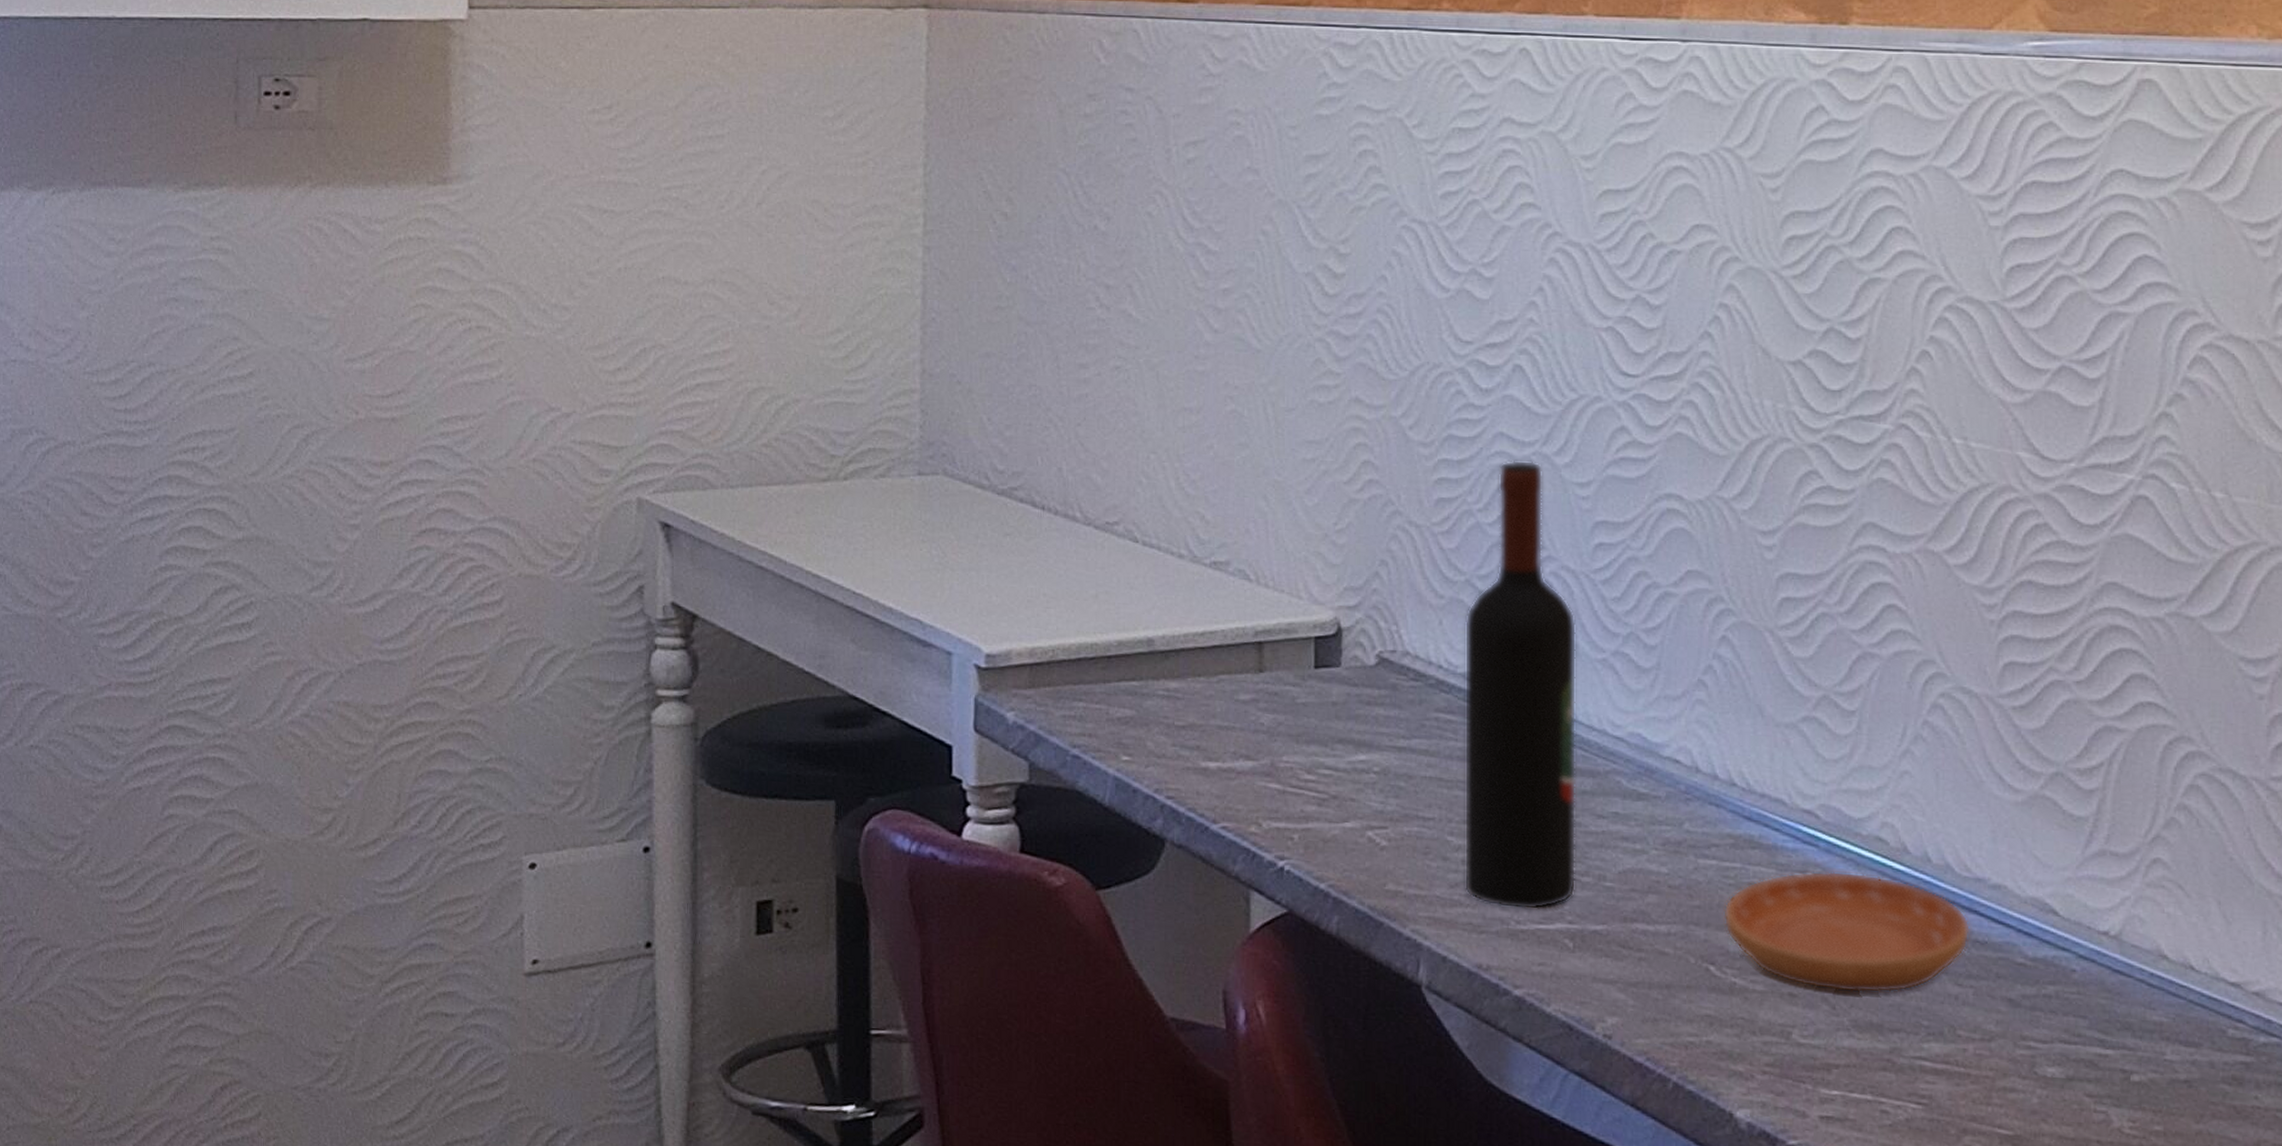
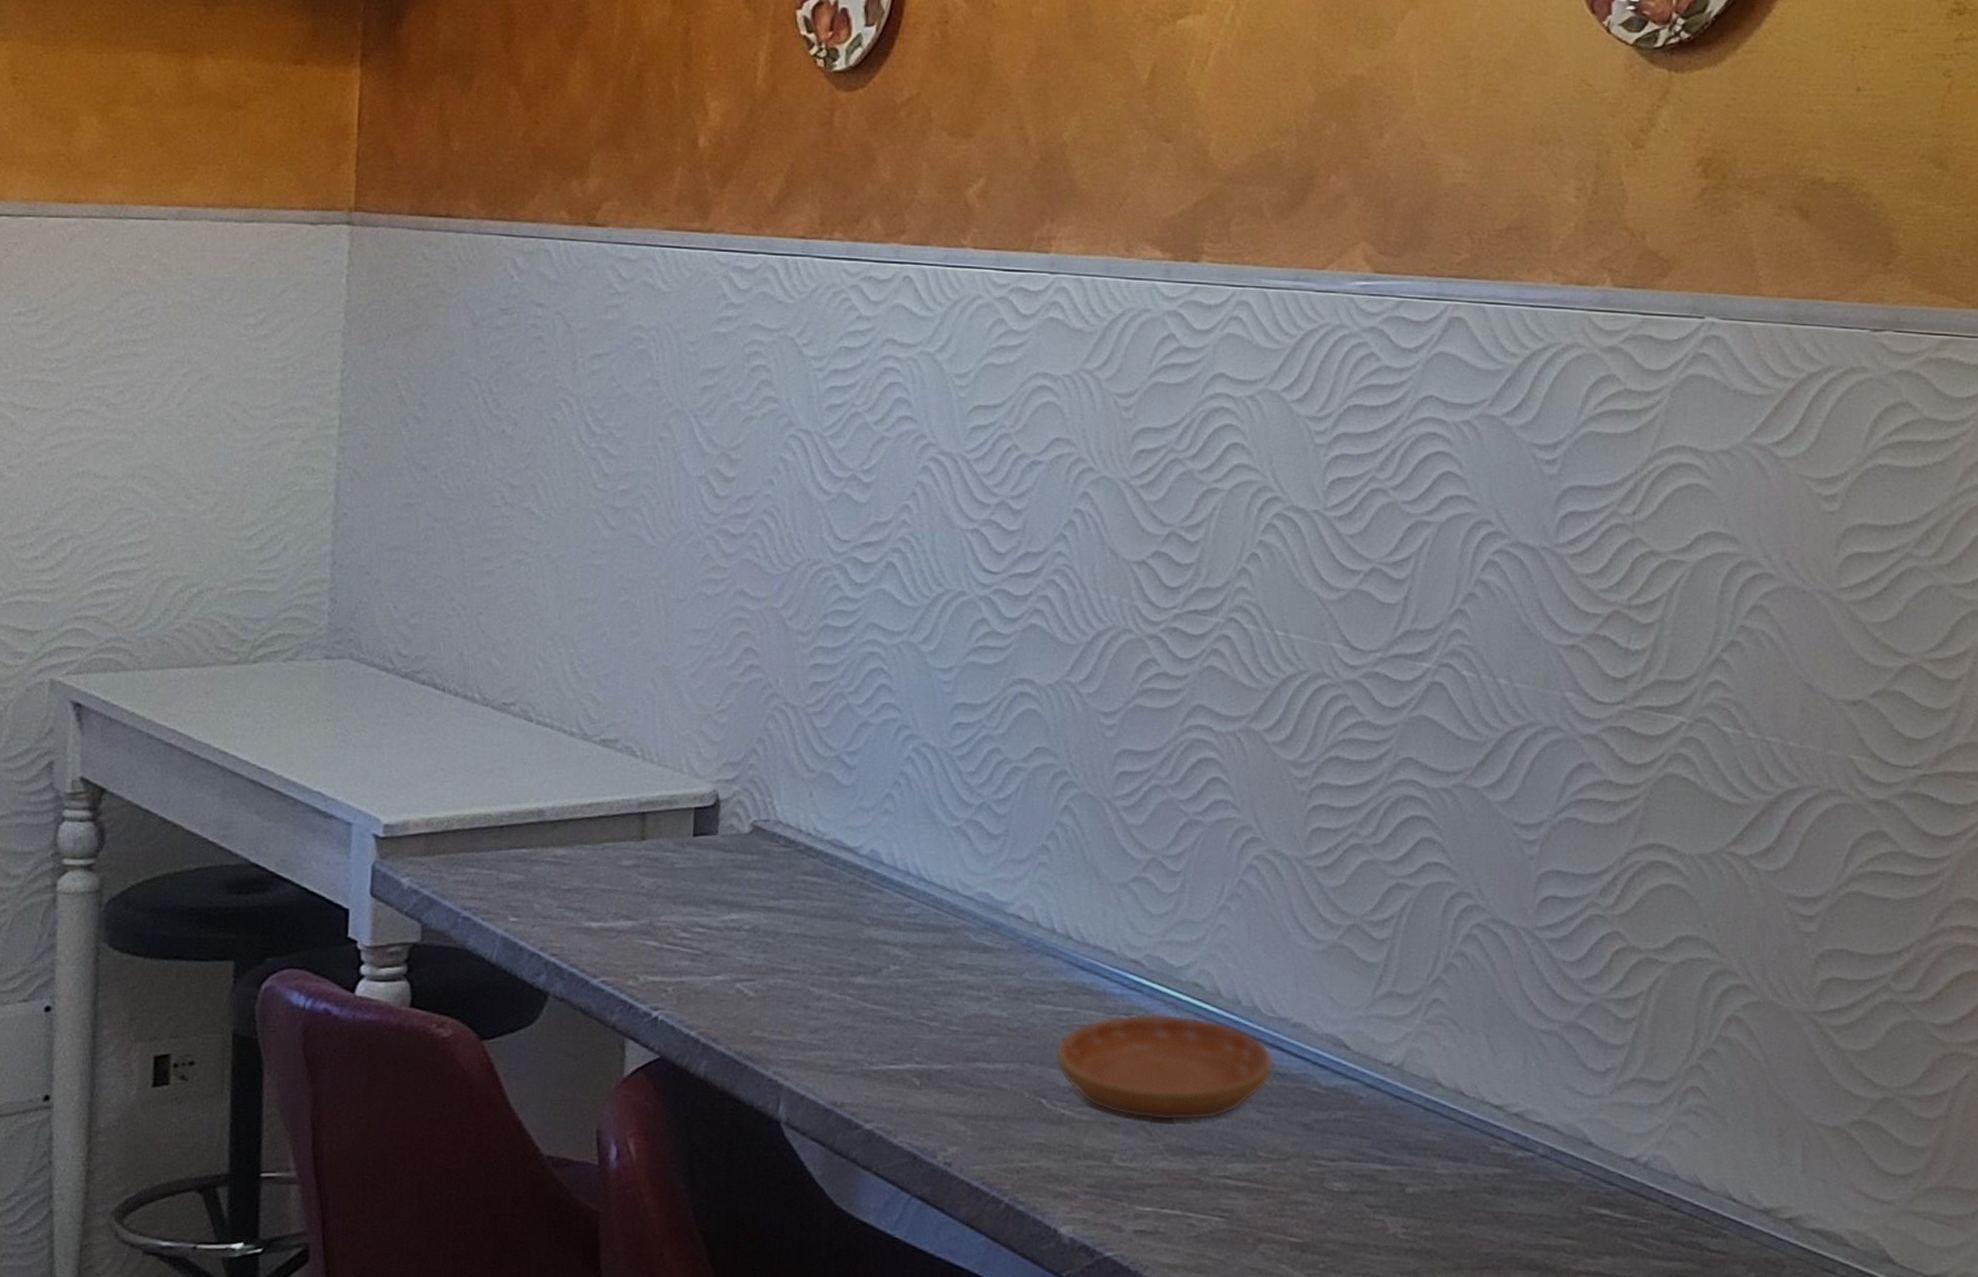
wine bottle: present [1464,460,1577,910] -> none [823,647,935,1052]

